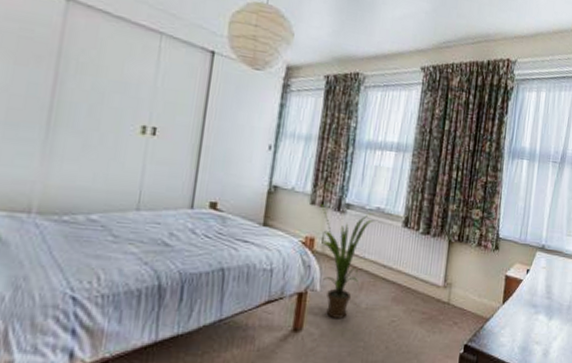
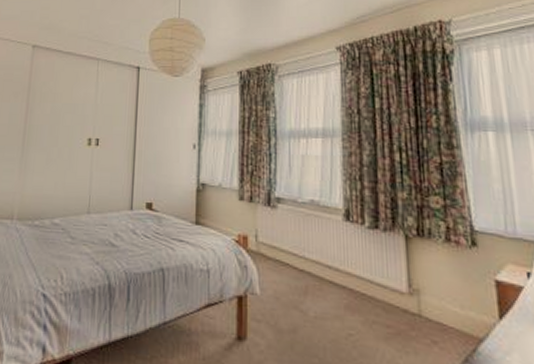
house plant: present [319,202,375,318] -> none [248,198,309,328]

